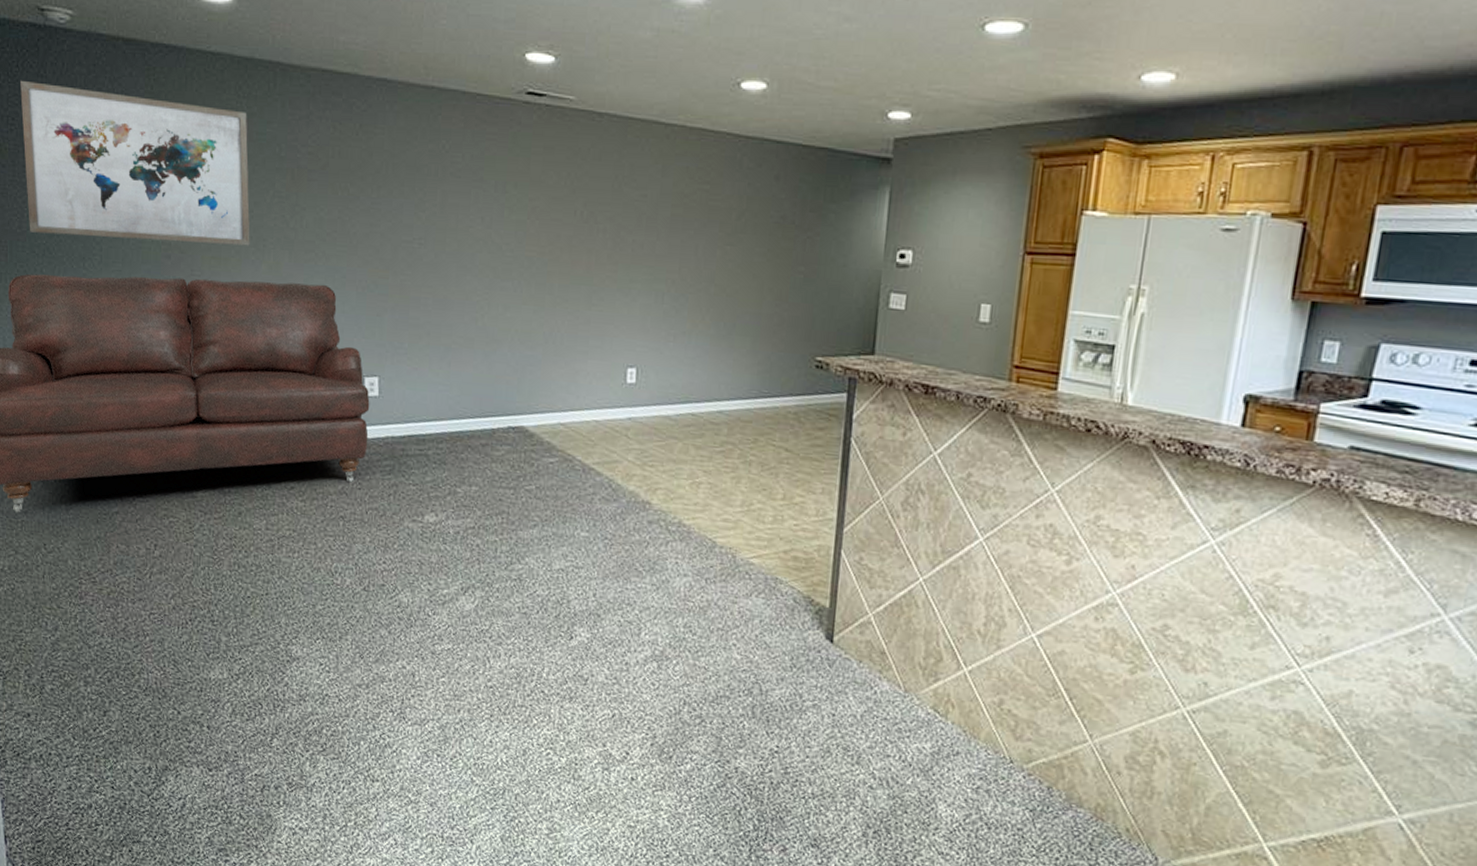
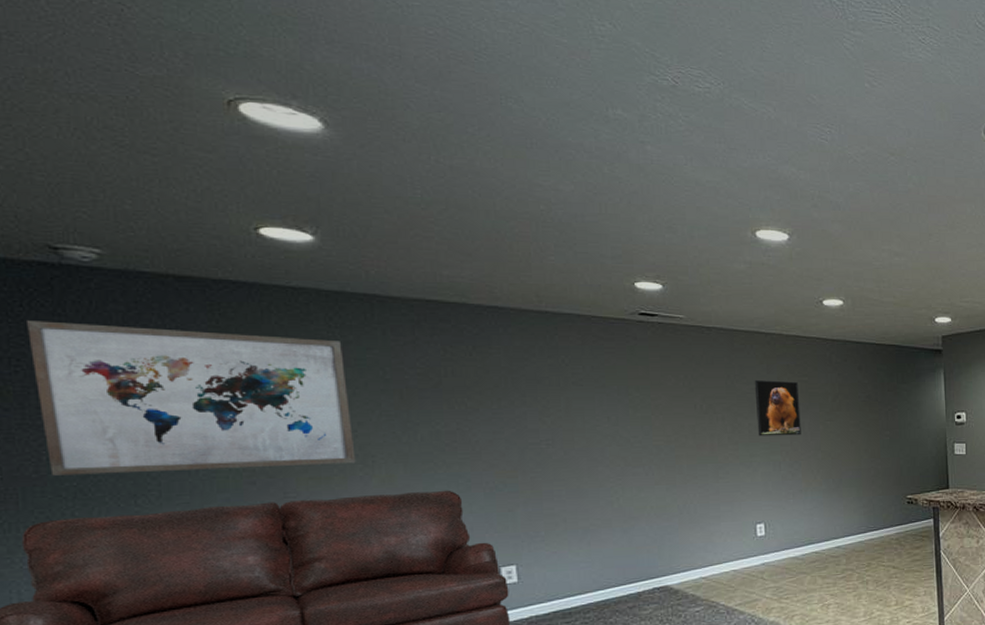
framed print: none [642,185,697,261] -> present [754,380,801,437]

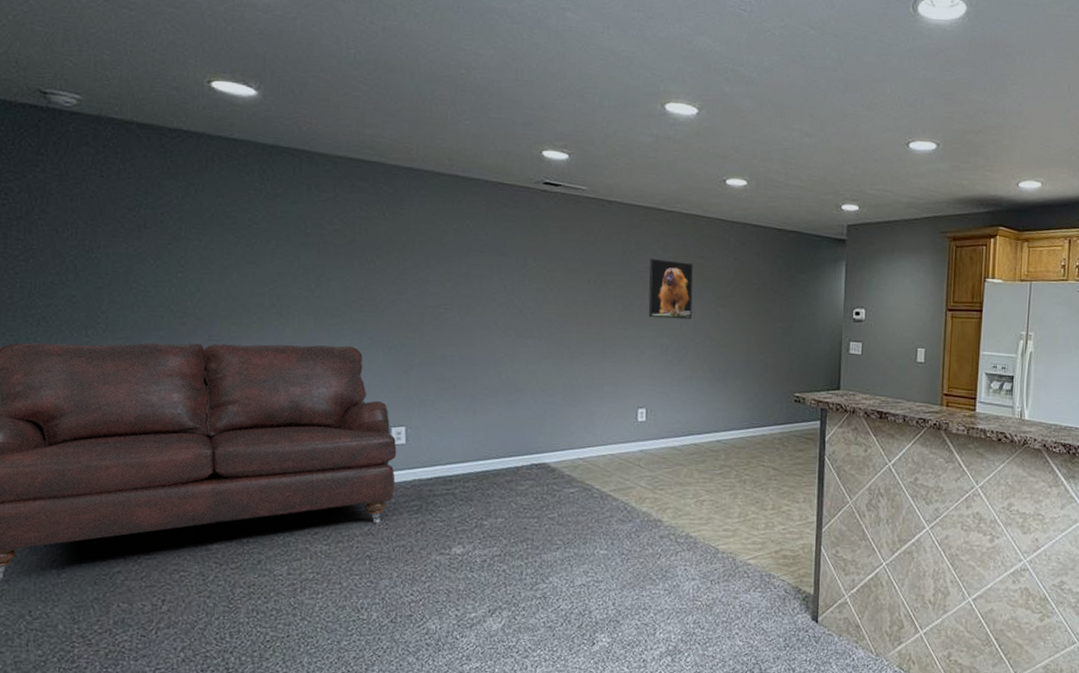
wall art: present [27,319,356,476] -> none [16,157,274,313]

